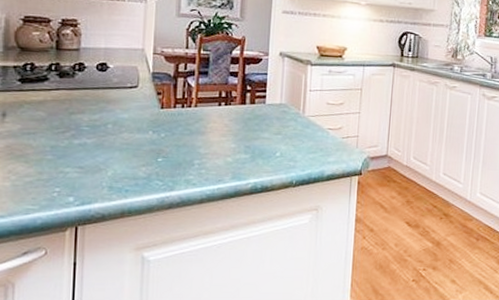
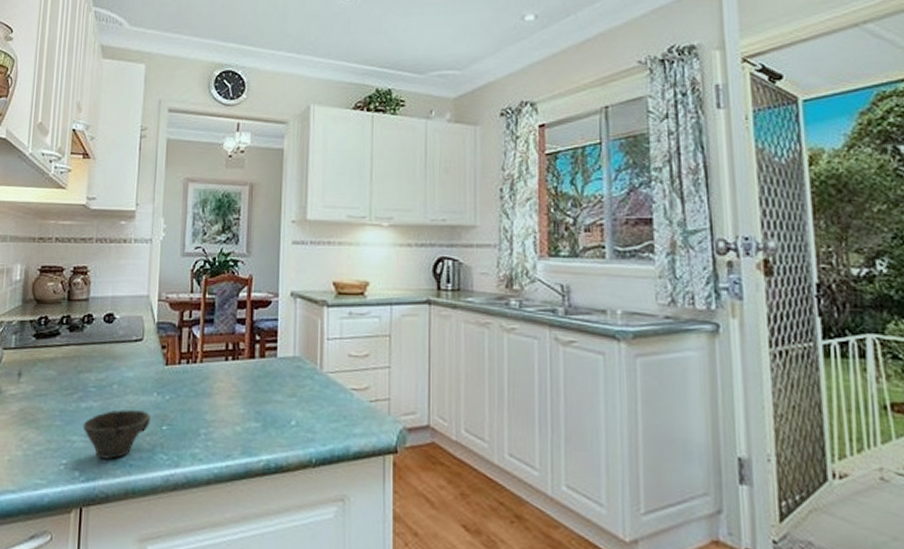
cup: none [76,145,146,186] -> present [82,409,150,459]

